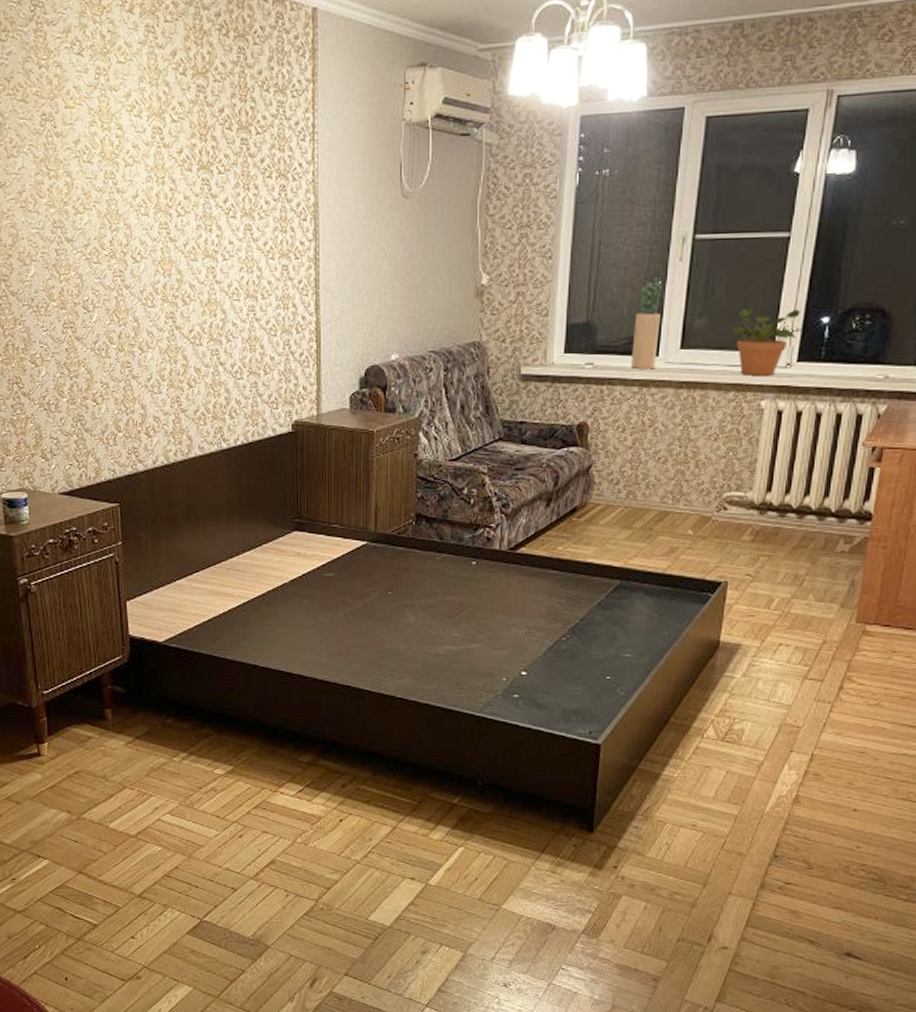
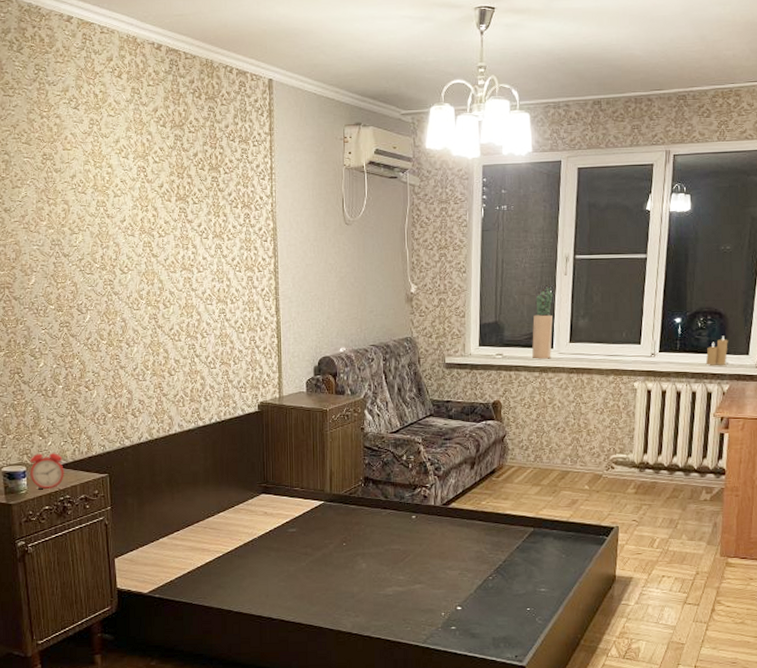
alarm clock: none [32,470,70,520] -> present [30,446,64,490]
potted plant: present [731,308,803,377] -> none [607,311,661,364]
candle: none [859,340,891,379] -> present [706,336,728,365]

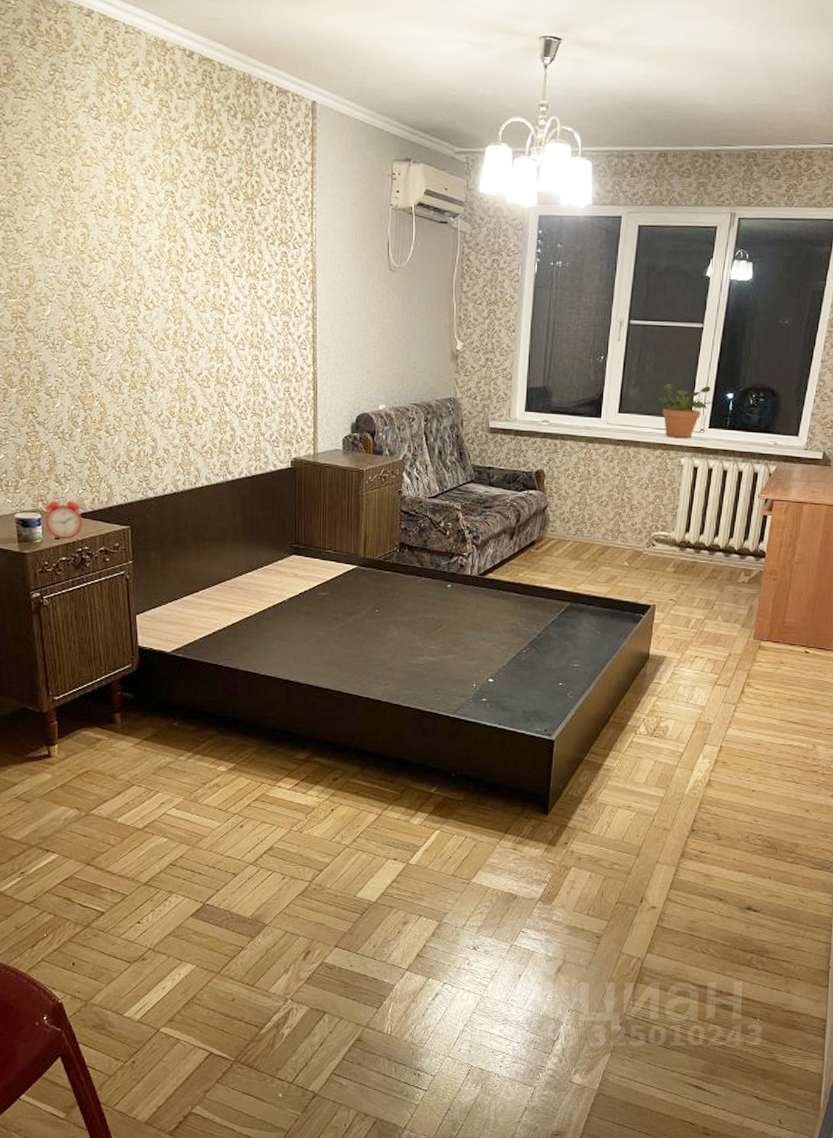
vase: present [532,284,553,359] -> none [579,349,604,429]
potted plant: none [607,311,661,364] -> present [658,383,713,439]
candle: present [706,336,728,365] -> none [755,414,779,445]

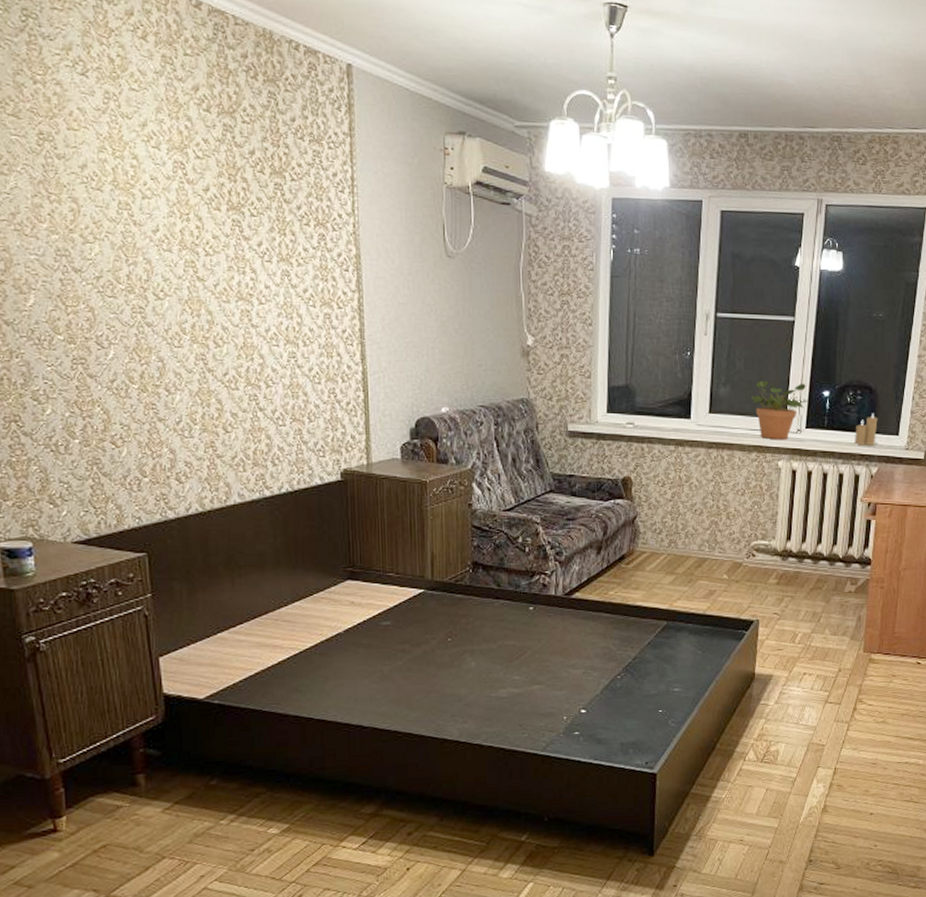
alarm clock: present [45,493,82,540] -> none [37,516,86,572]
candle: none [755,414,779,445] -> present [855,413,878,445]

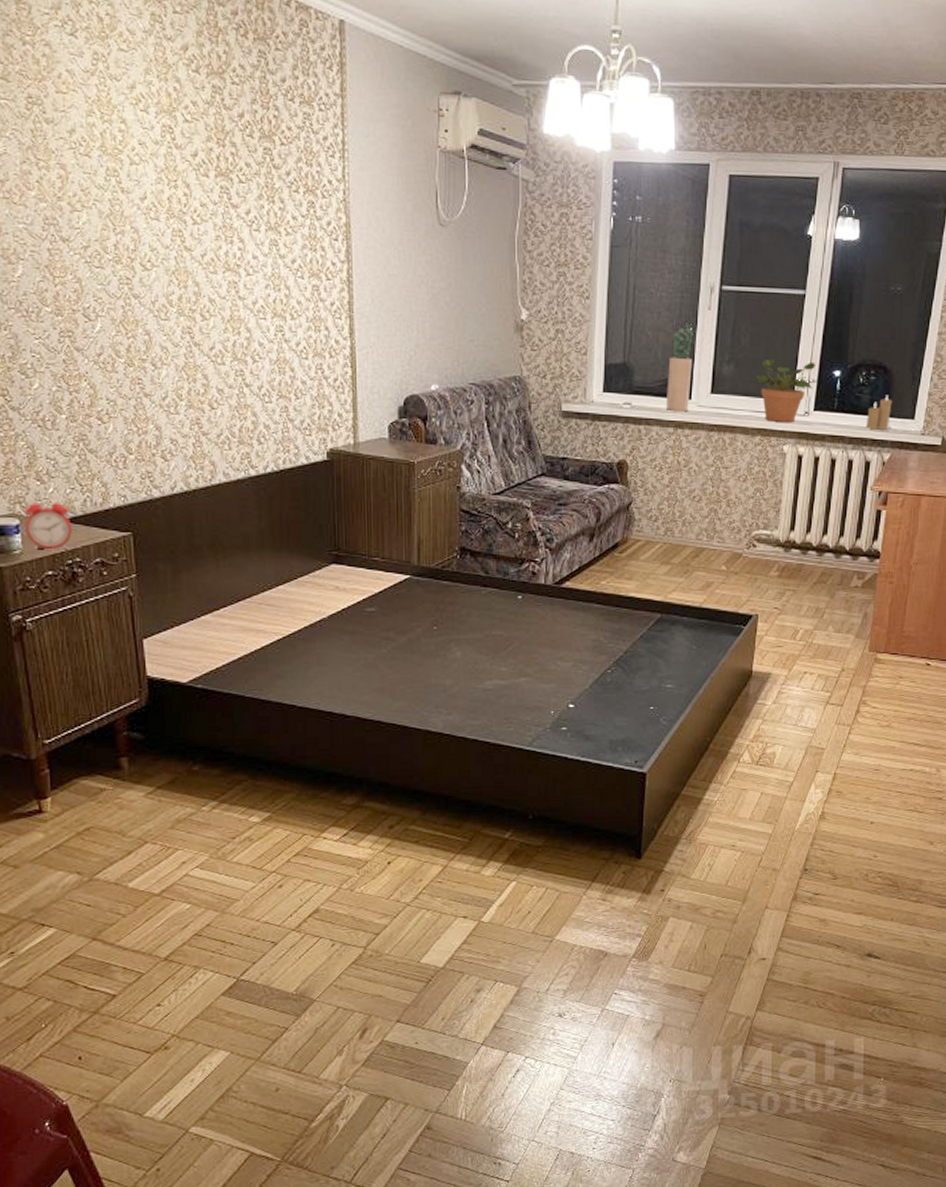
alarm clock: none [37,516,86,572] -> present [24,493,72,550]
vase: none [667,345,691,431] -> present [667,320,693,412]

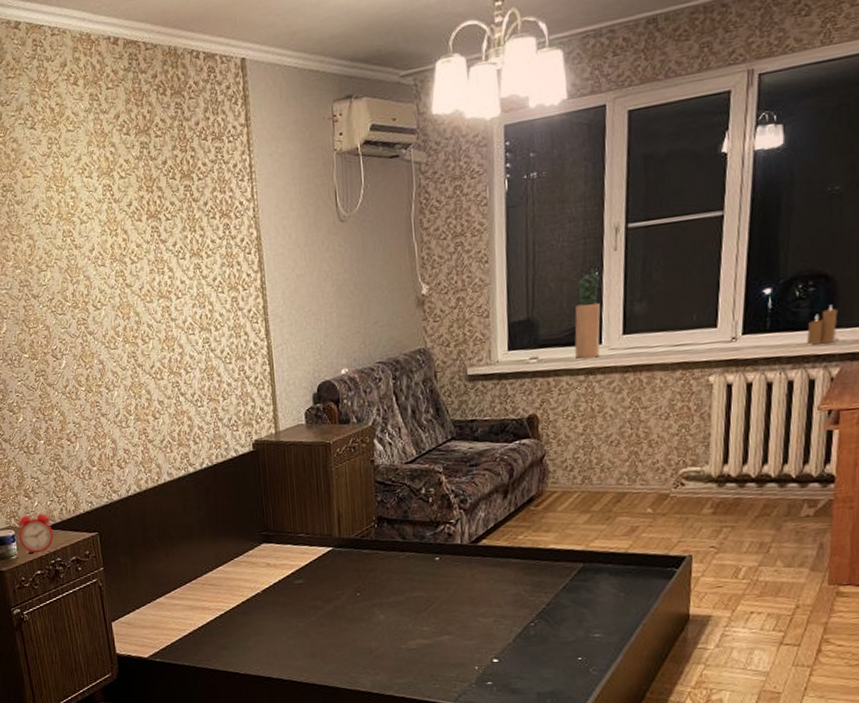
potted plant: present [755,358,818,423] -> none [672,284,745,354]

